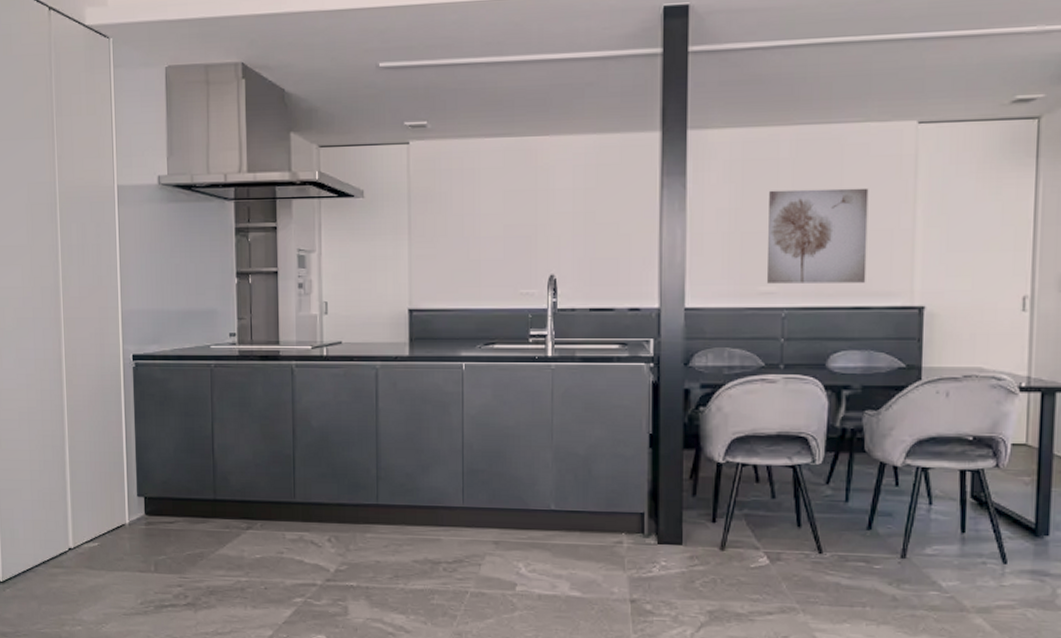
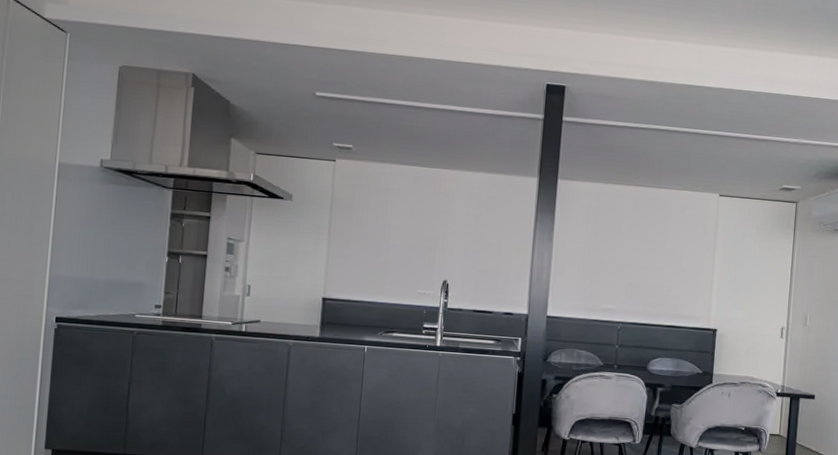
wall art: present [767,188,869,284] -> none [609,232,684,308]

